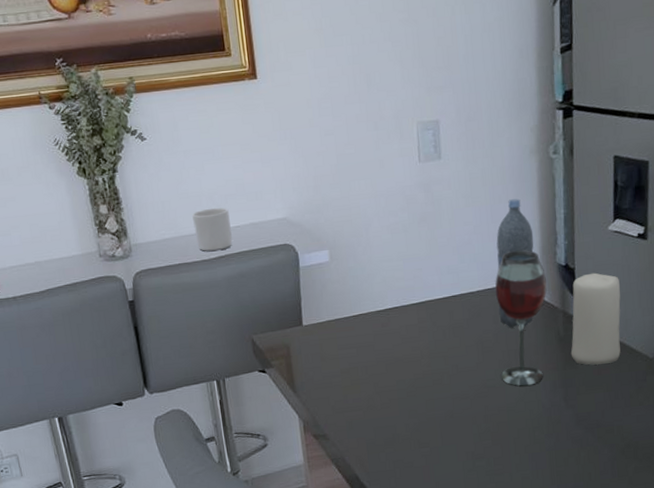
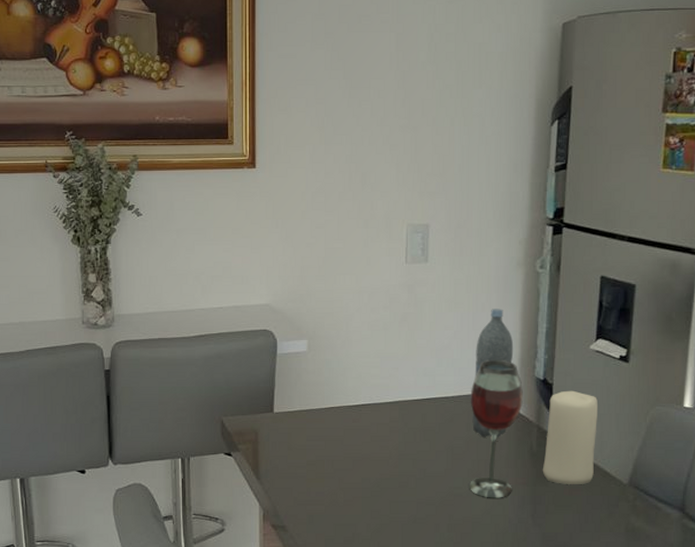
mug: present [192,207,233,252] -> none [178,287,214,330]

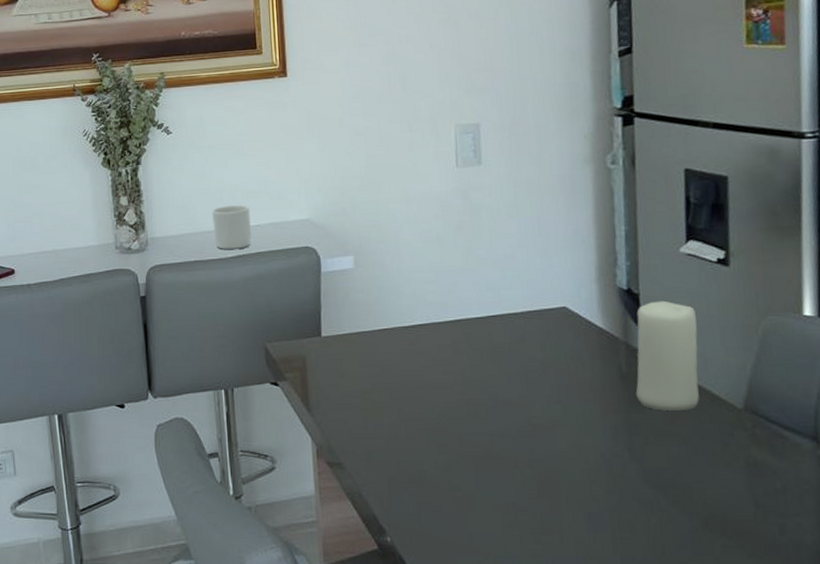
mug: none [178,287,214,330] -> present [212,204,251,251]
wineglass: present [470,359,523,498] -> none [542,268,605,428]
water bottle: present [472,309,514,438] -> none [544,211,589,358]

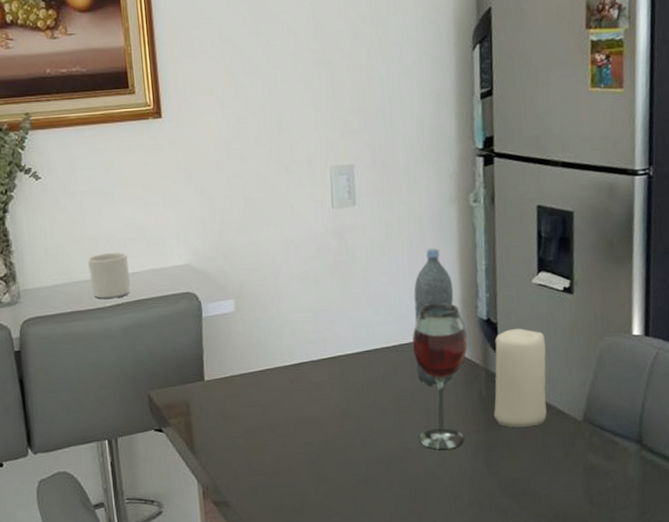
wineglass: none [542,268,605,428] -> present [412,302,468,450]
water bottle: none [544,211,589,358] -> present [414,248,454,386]

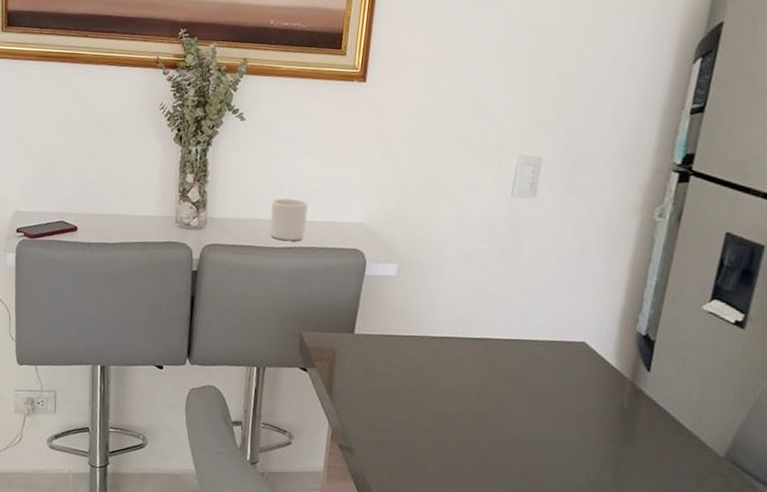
wineglass: present [412,302,468,450] -> none [549,307,622,452]
water bottle: present [414,248,454,386] -> none [560,254,618,390]
candle: present [493,328,547,428] -> none [630,350,703,451]

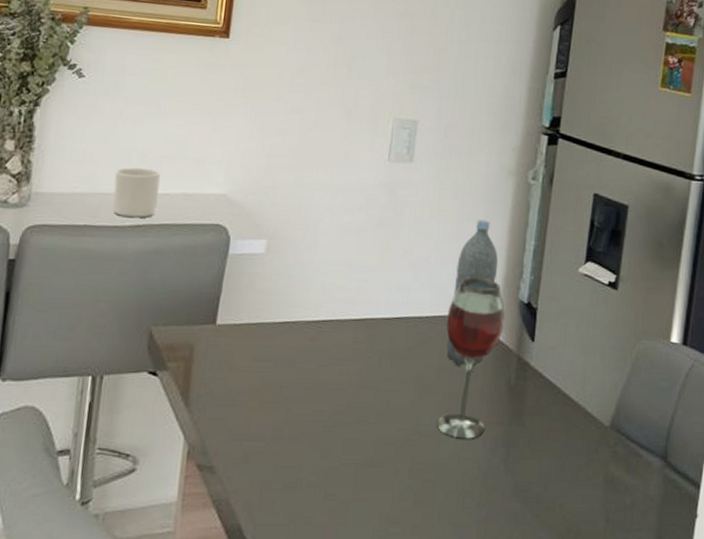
wineglass: none [549,307,622,452] -> present [437,276,505,439]
water bottle: none [560,254,618,390] -> present [446,220,499,367]

